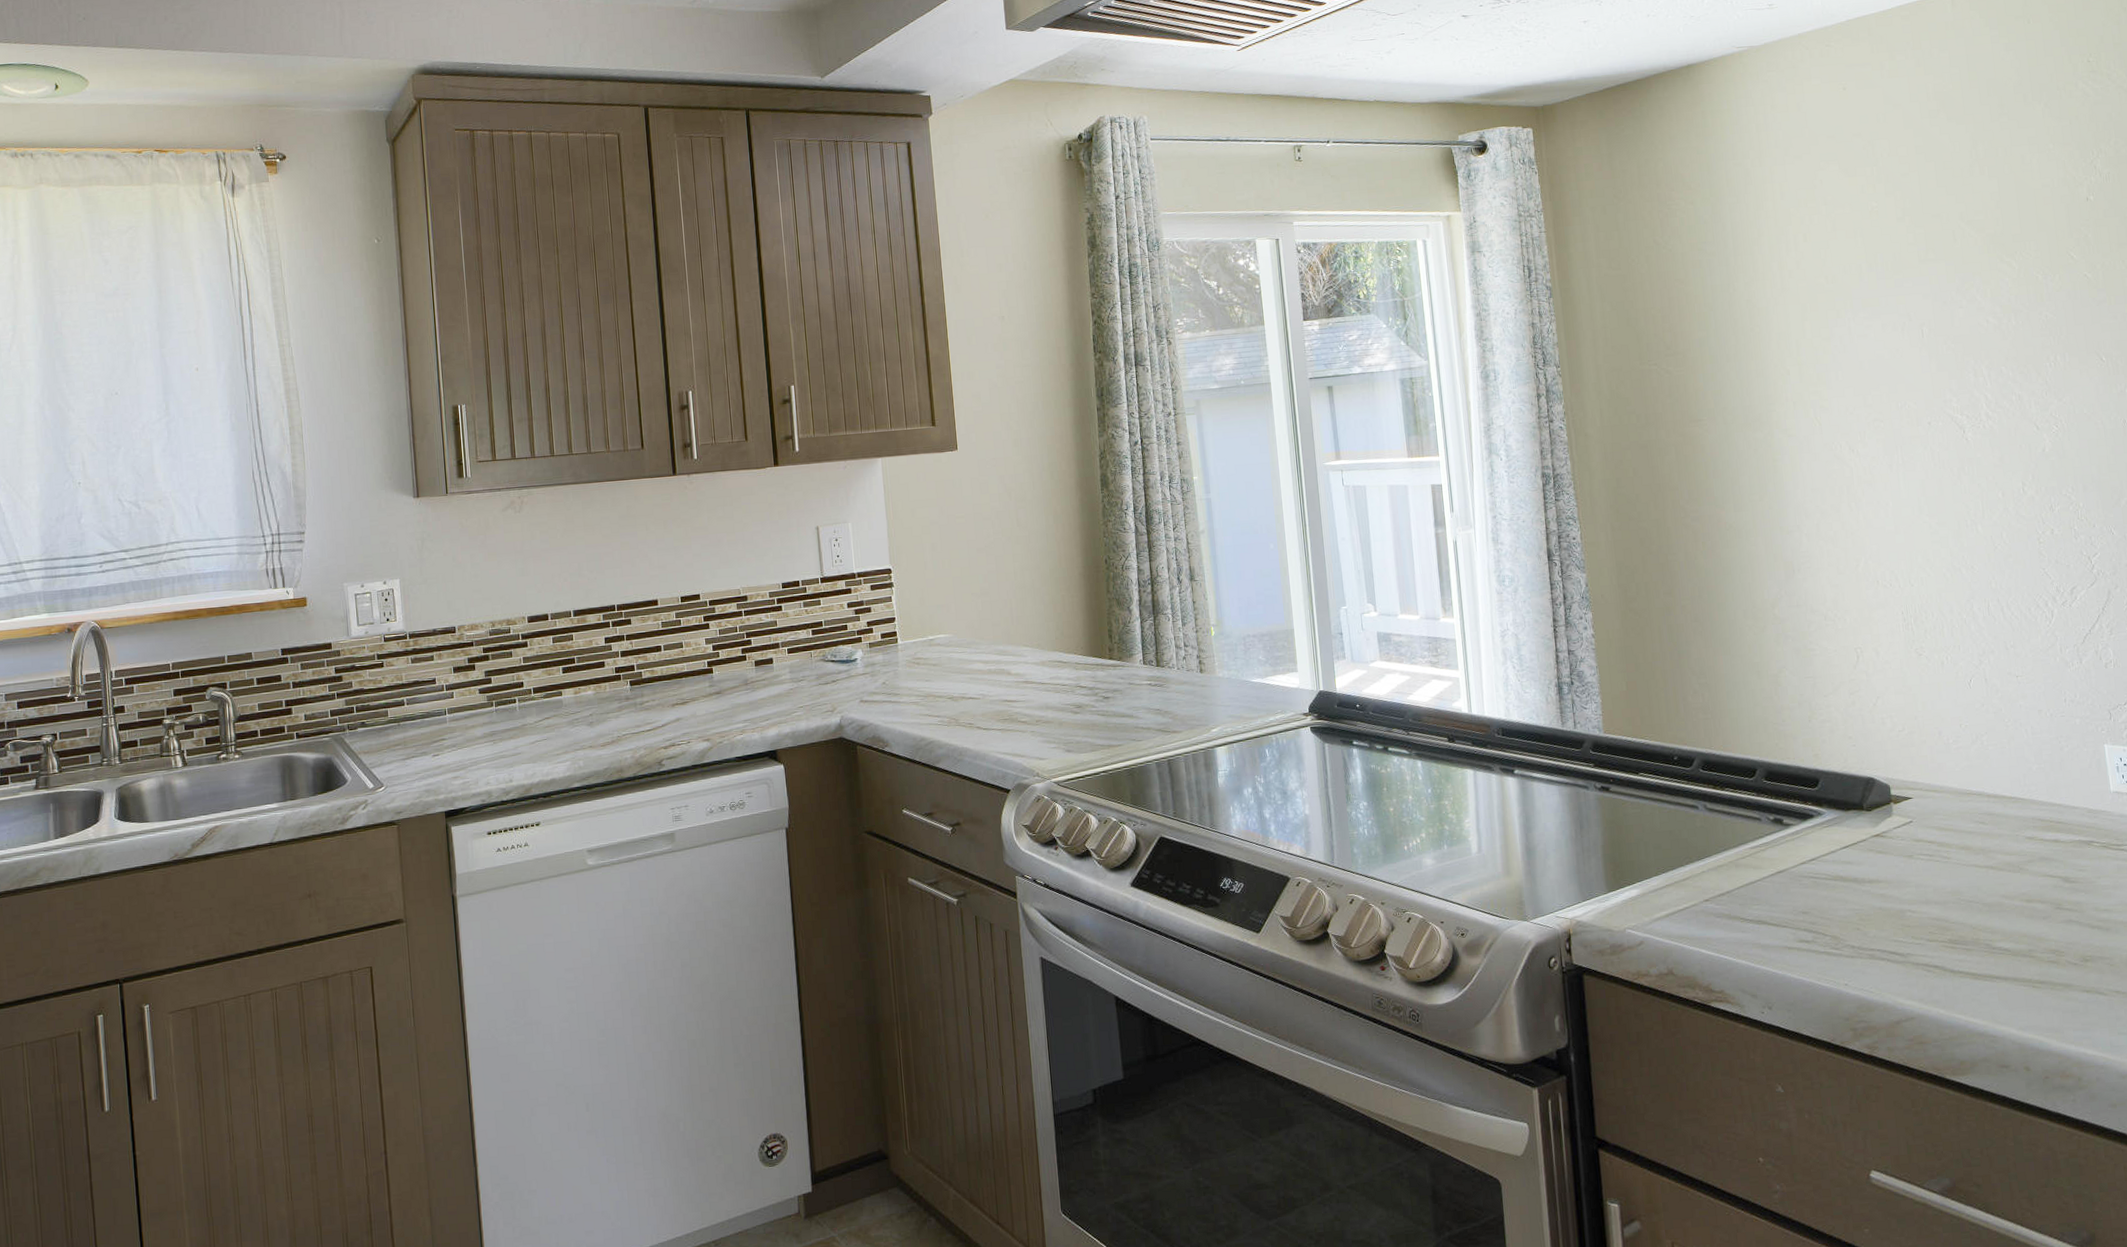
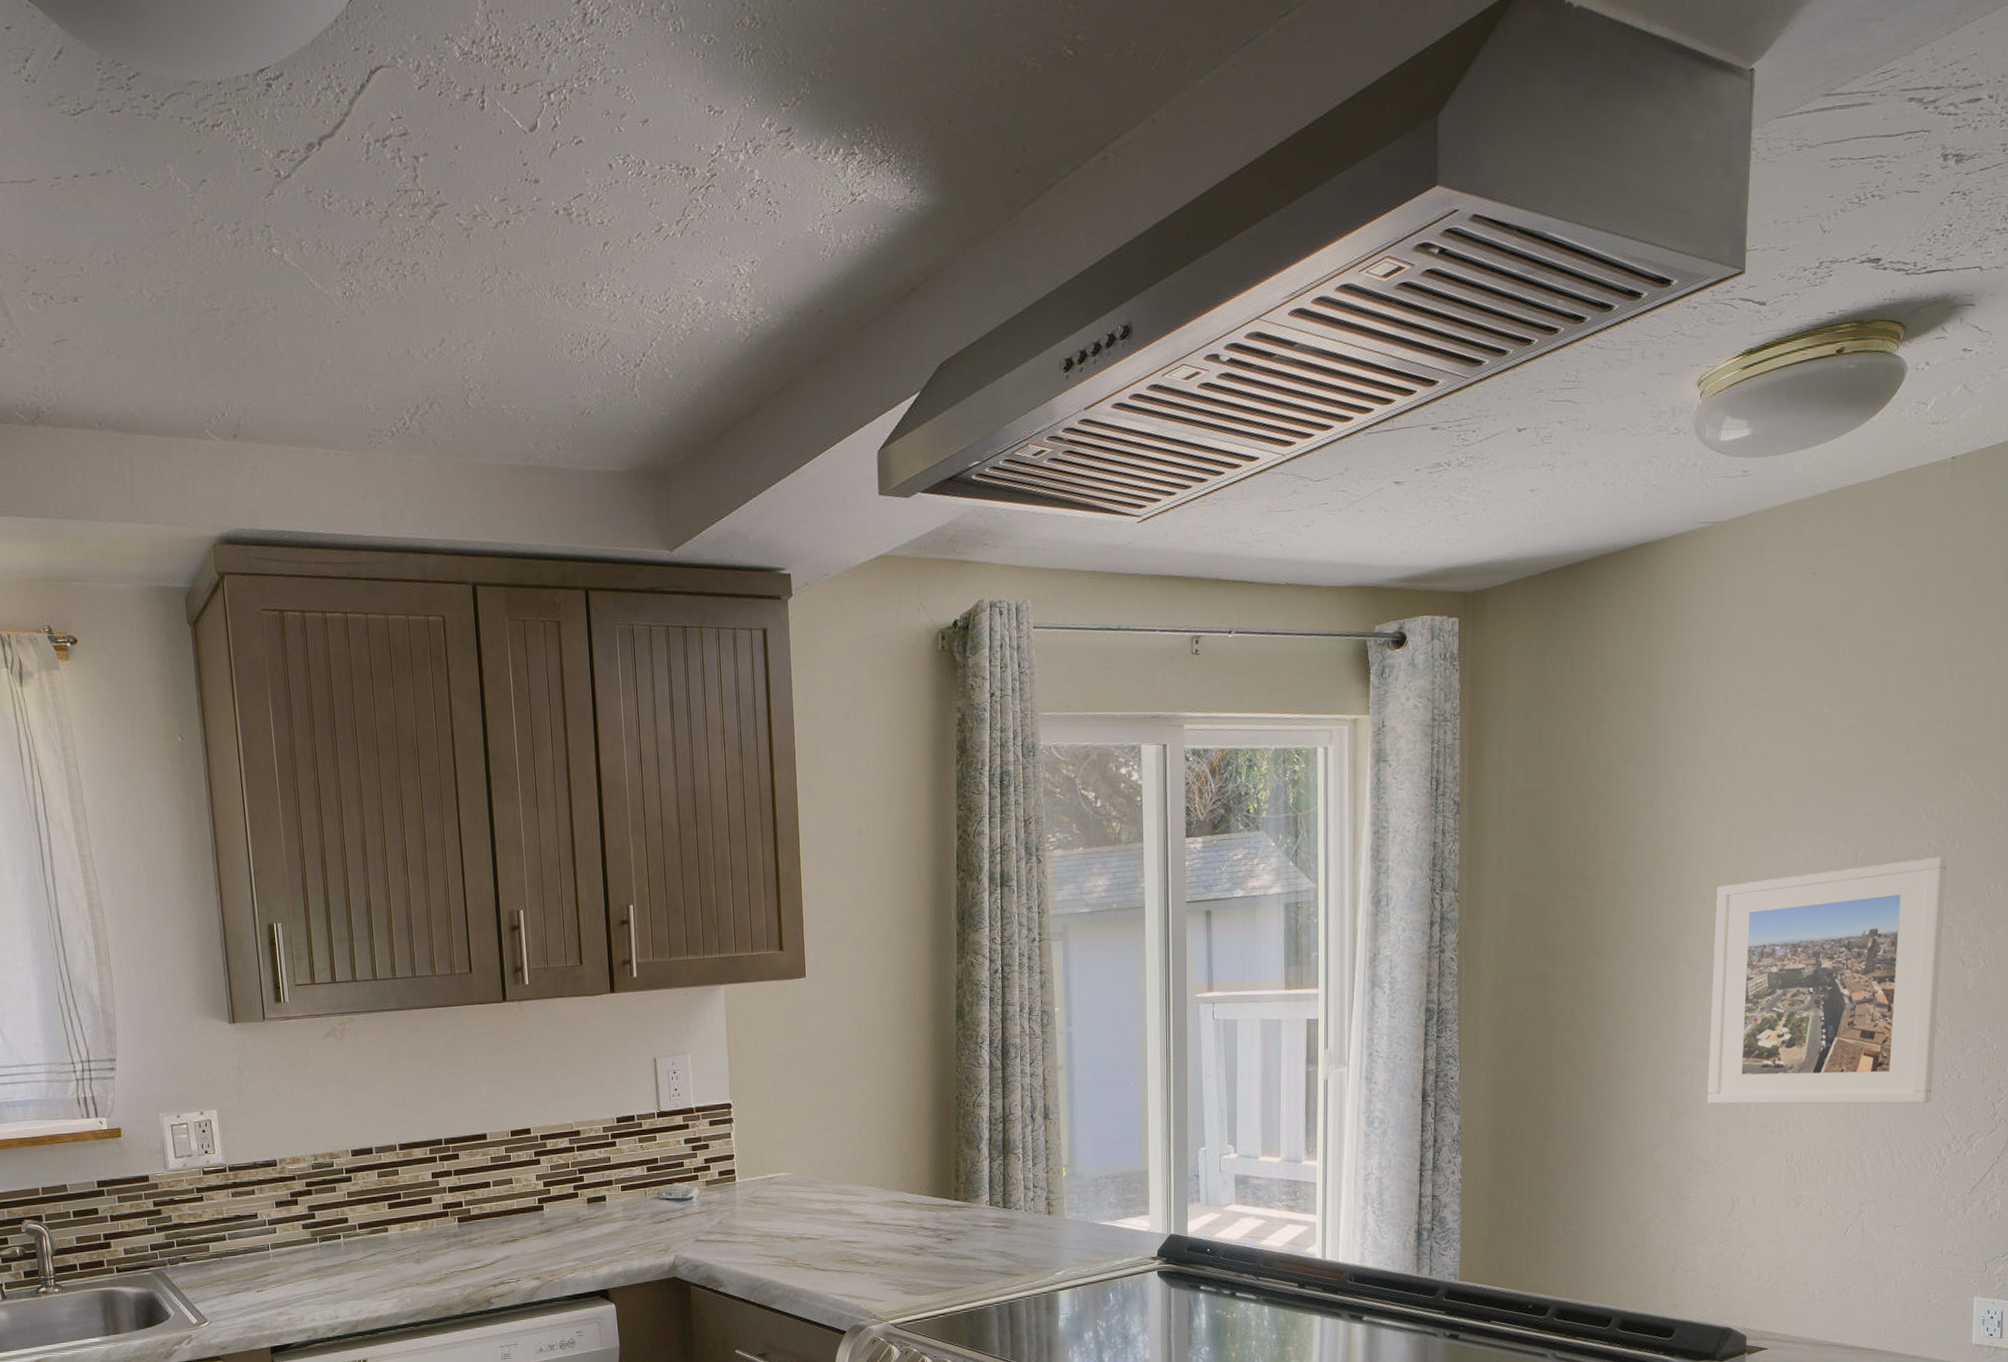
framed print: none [1798,331,2030,561] -> present [1707,856,1948,1105]

